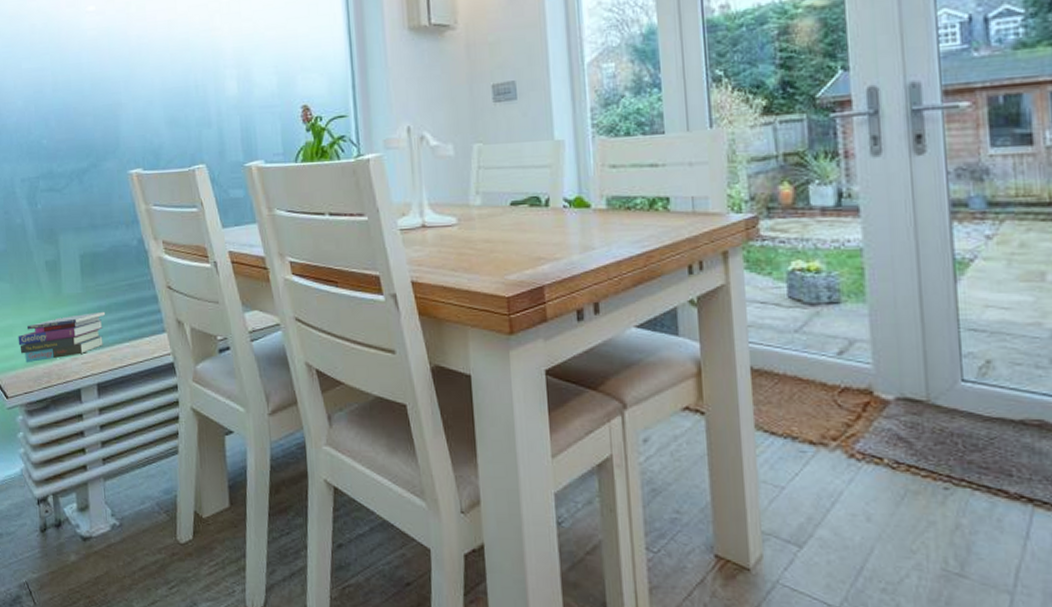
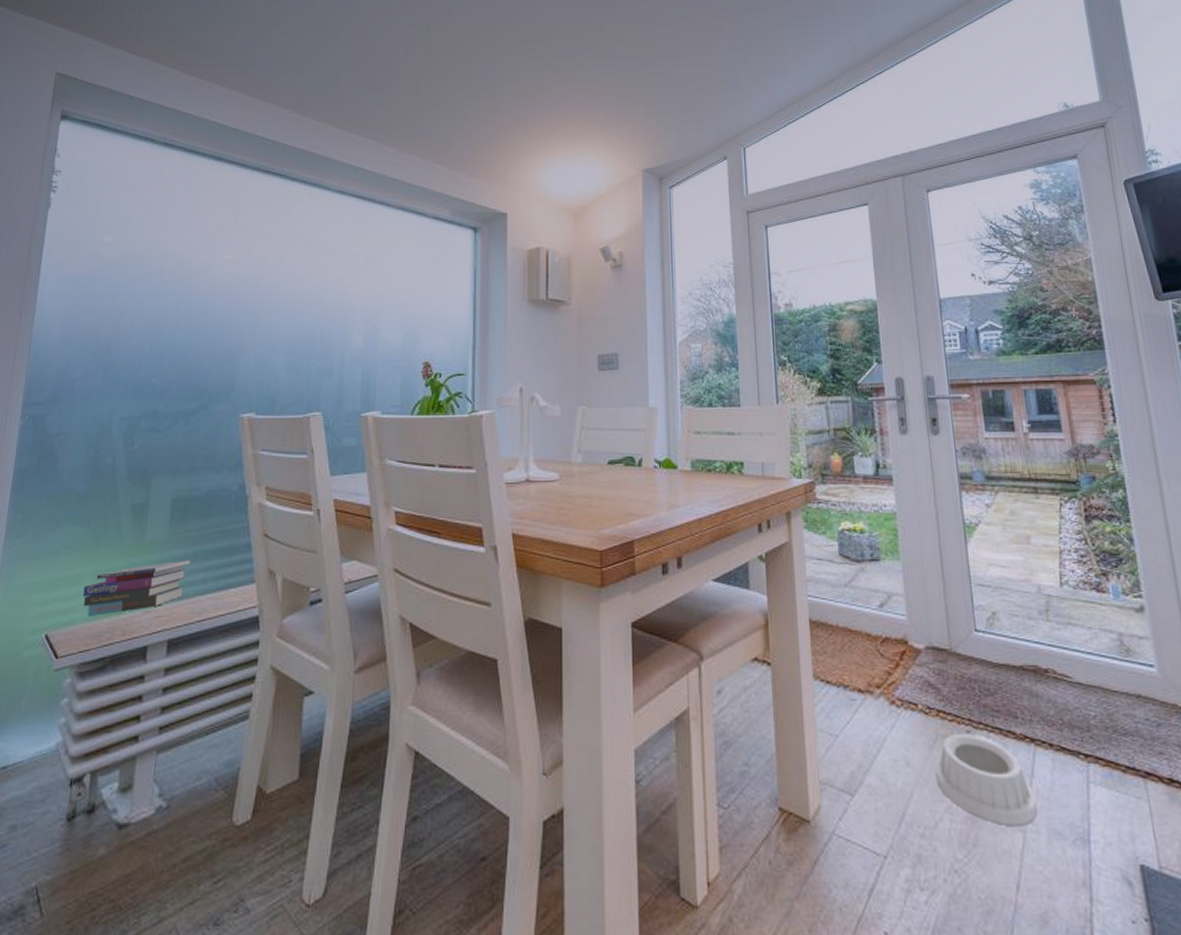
pet bowl: none [902,491,1032,588] -> present [935,734,1038,827]

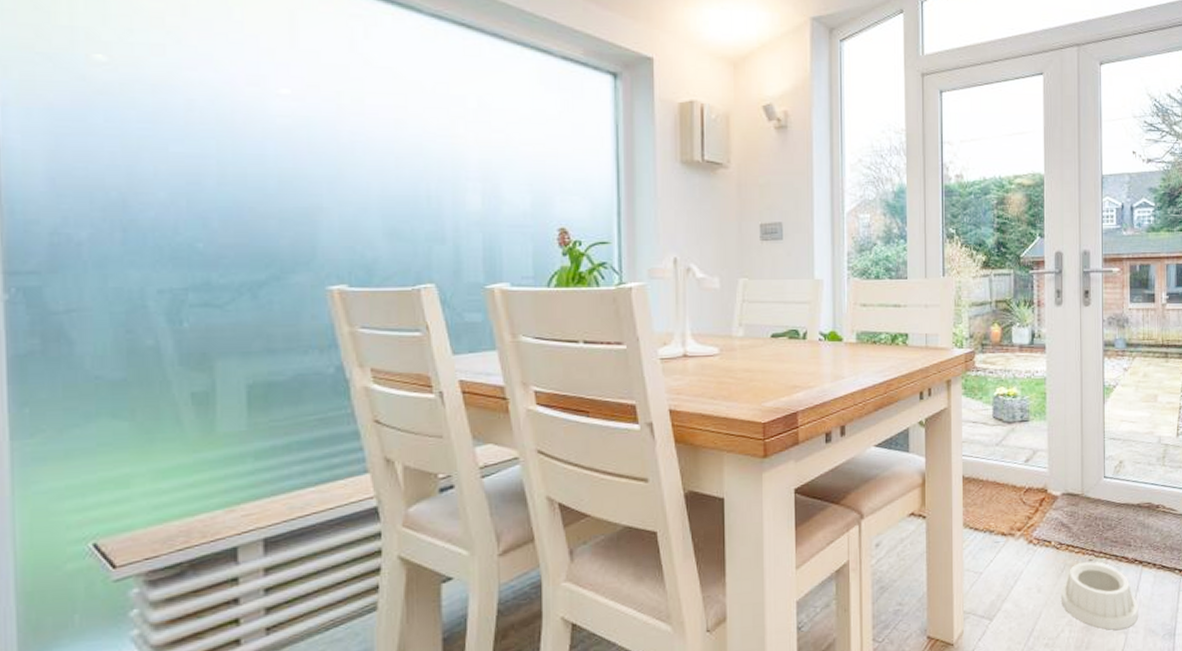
books: present [82,559,191,617] -> none [138,451,283,521]

